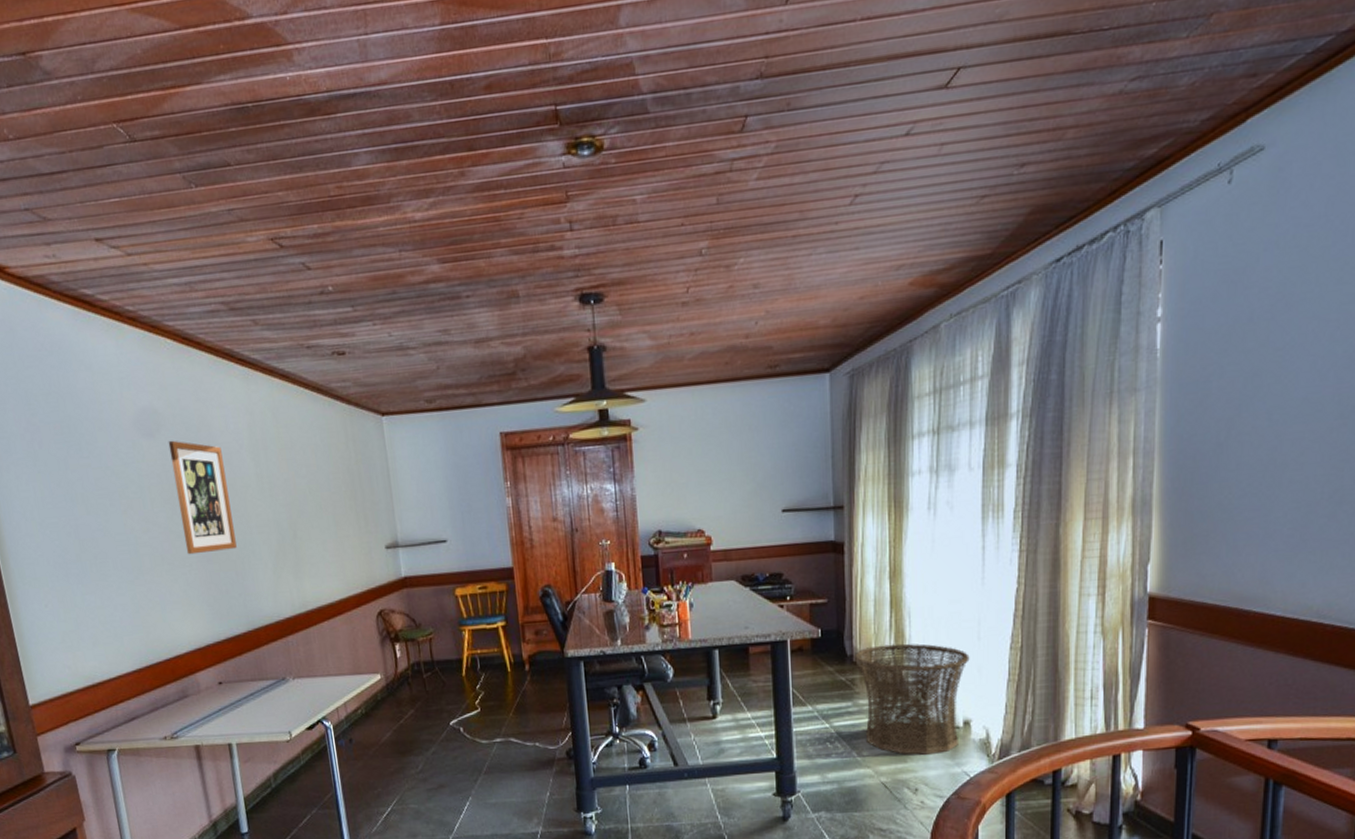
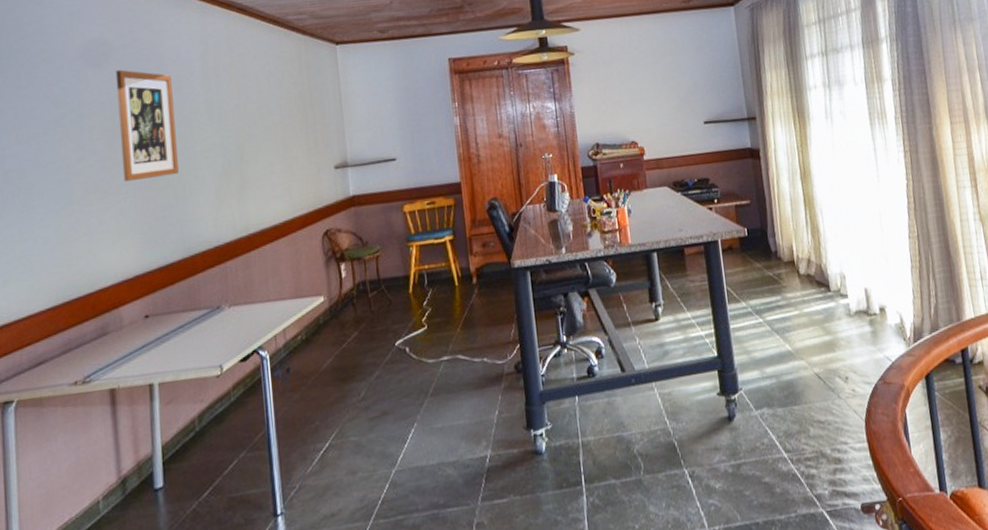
basket: present [853,643,970,755] -> none [777,237,878,344]

